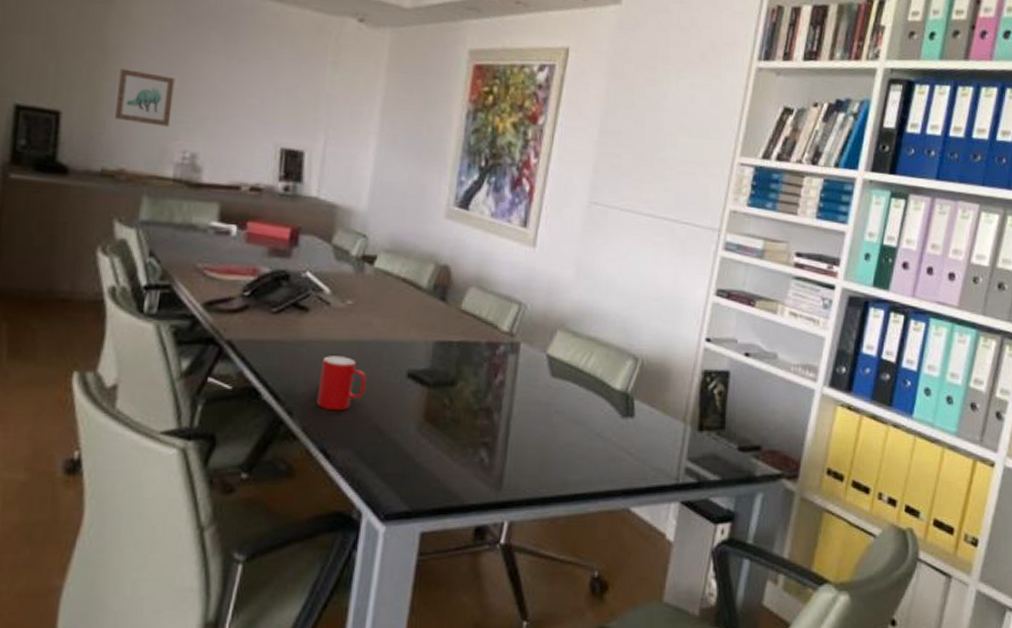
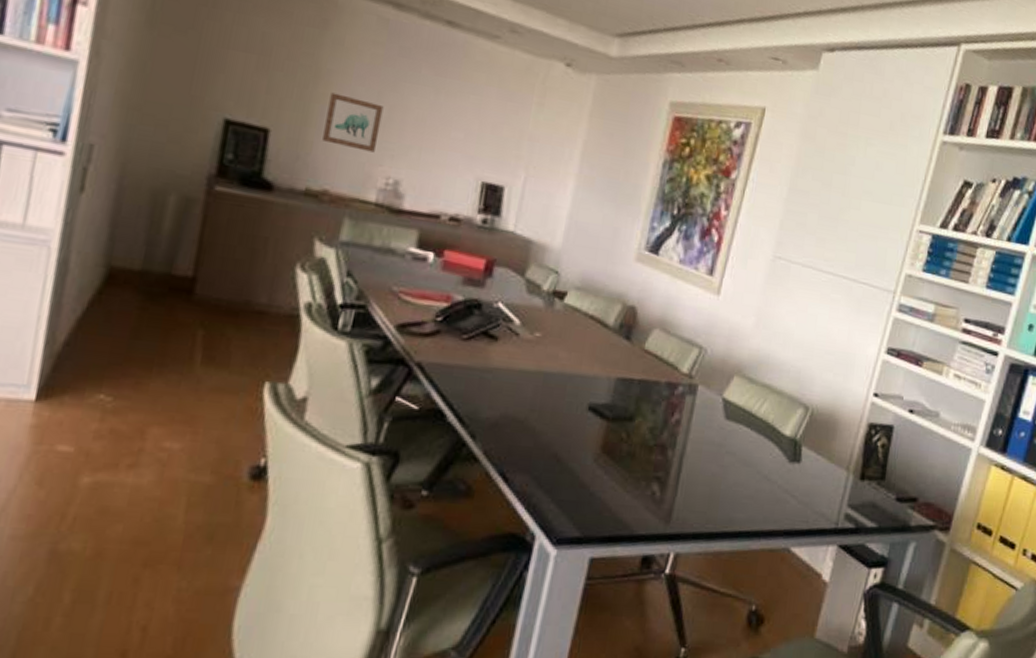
cup: present [316,356,367,411] -> none [499,384,550,438]

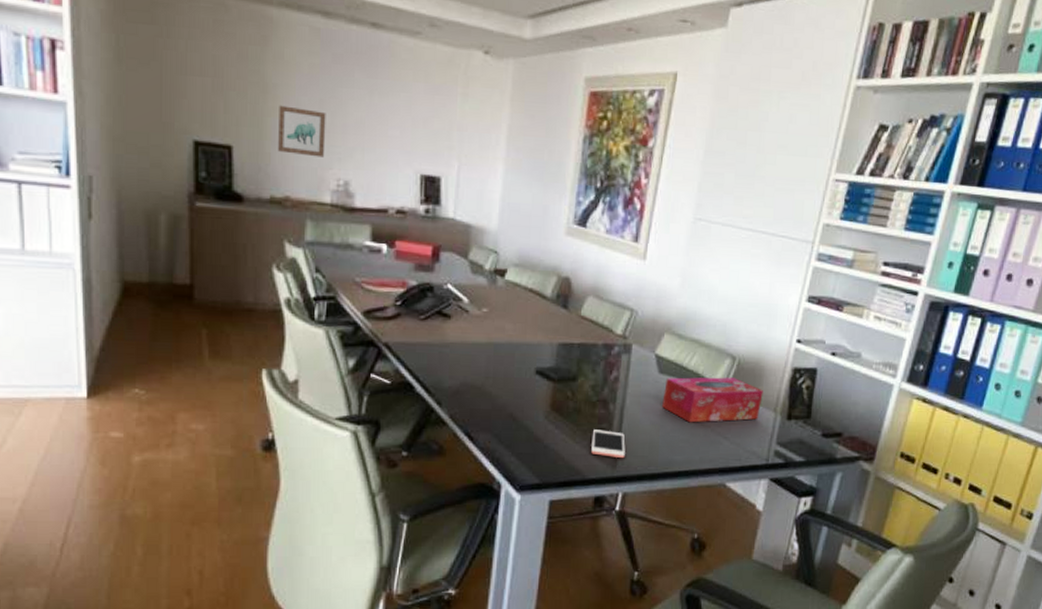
cell phone: none [643,478,682,514] -> present [591,429,625,459]
tissue box: none [726,425,836,478] -> present [662,377,763,423]

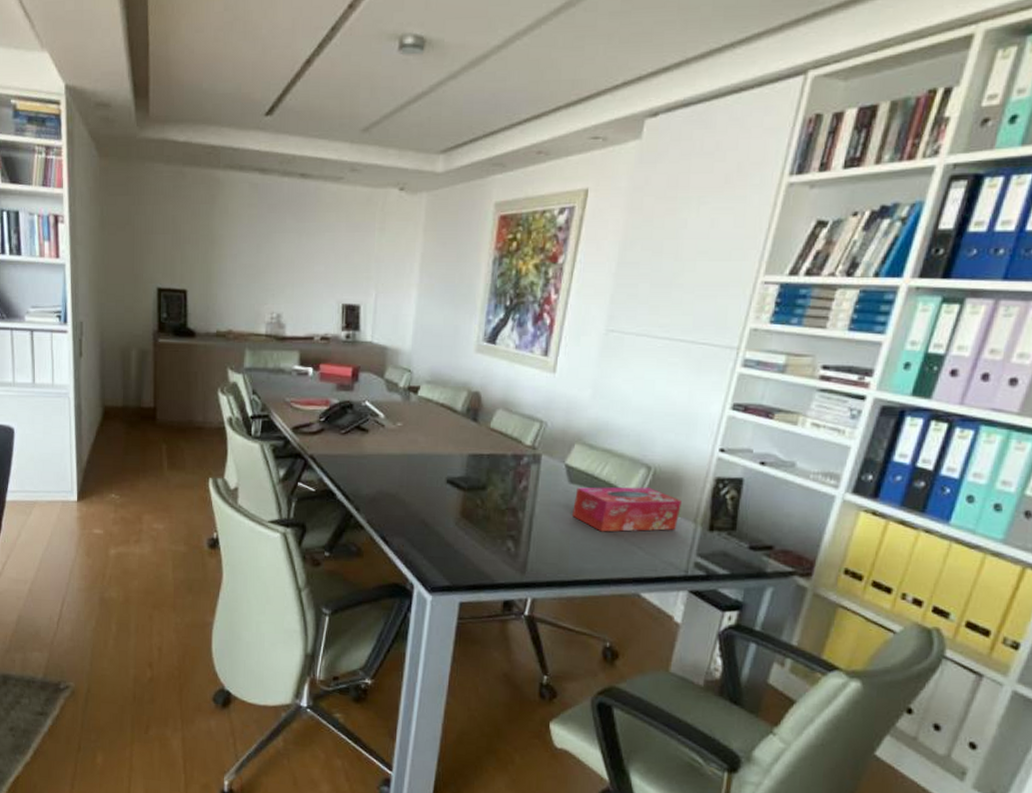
wall art: present [278,105,326,158] -> none [223,253,262,295]
cell phone: present [591,429,625,459] -> none [500,536,535,565]

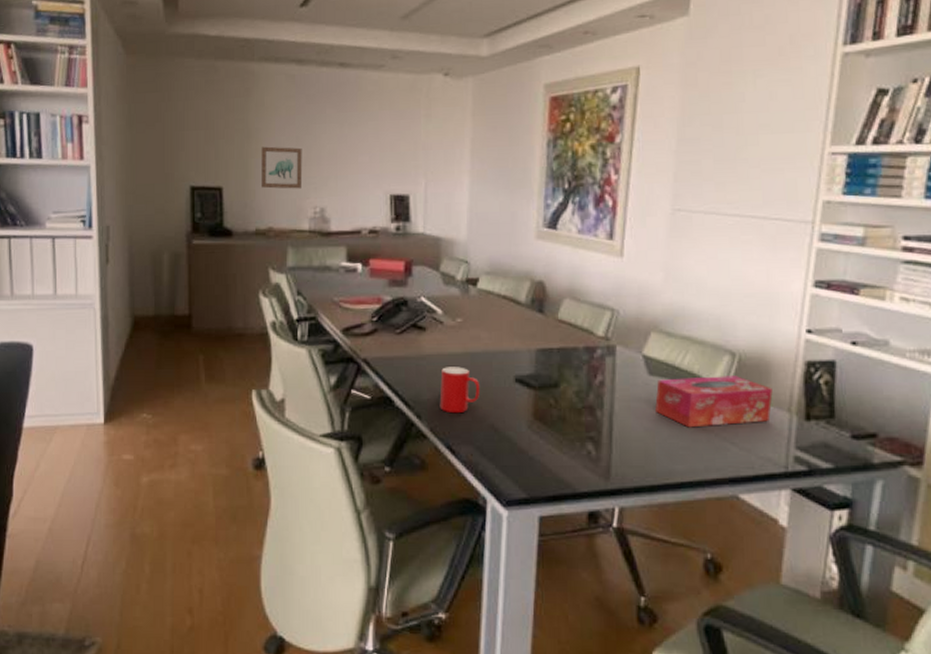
wall art: none [223,253,262,295] -> present [261,146,303,189]
cup: none [377,466,415,509] -> present [439,367,481,414]

